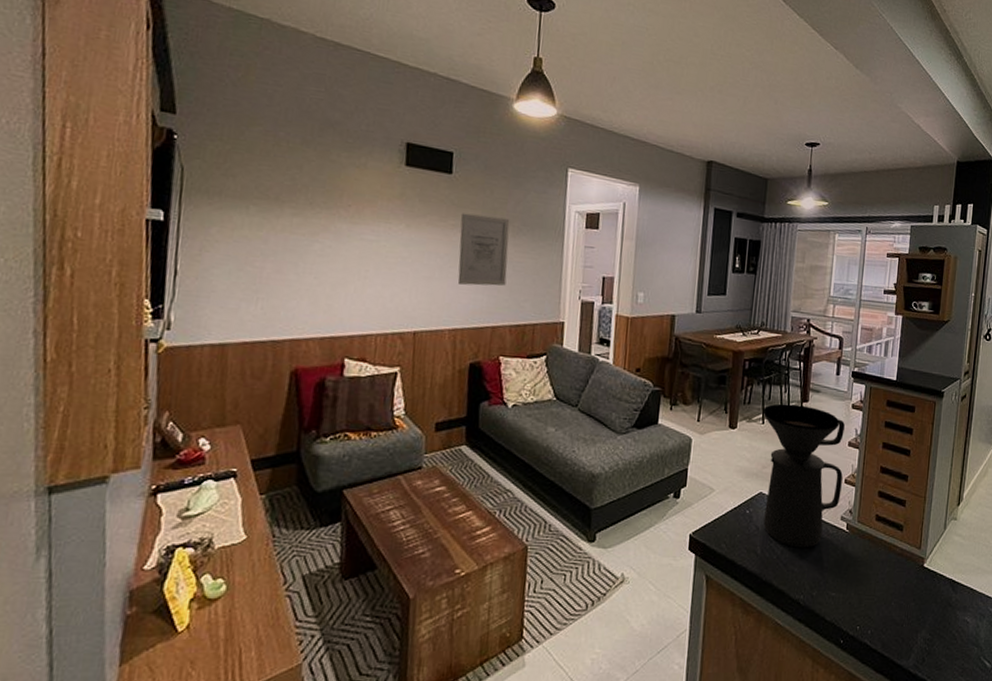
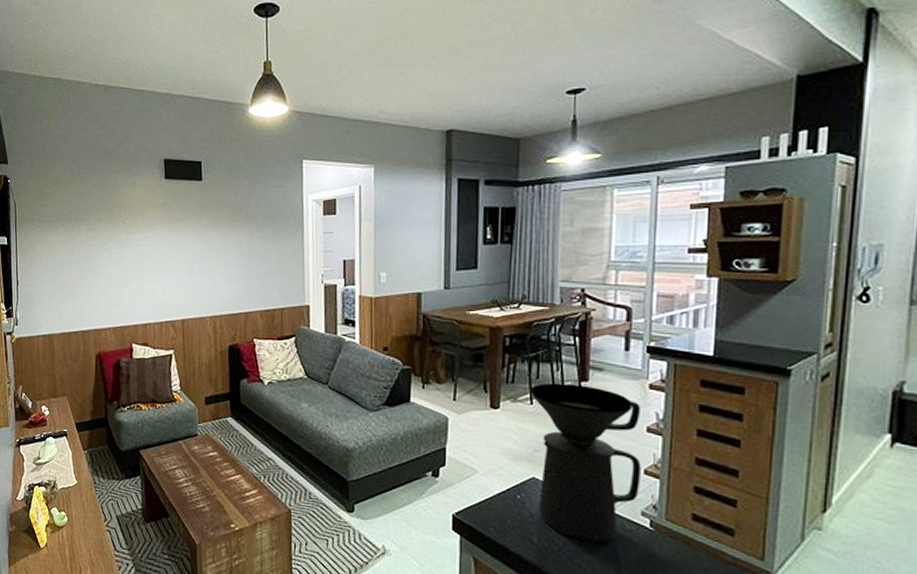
wall art: present [457,213,510,286] -> none [211,214,255,277]

